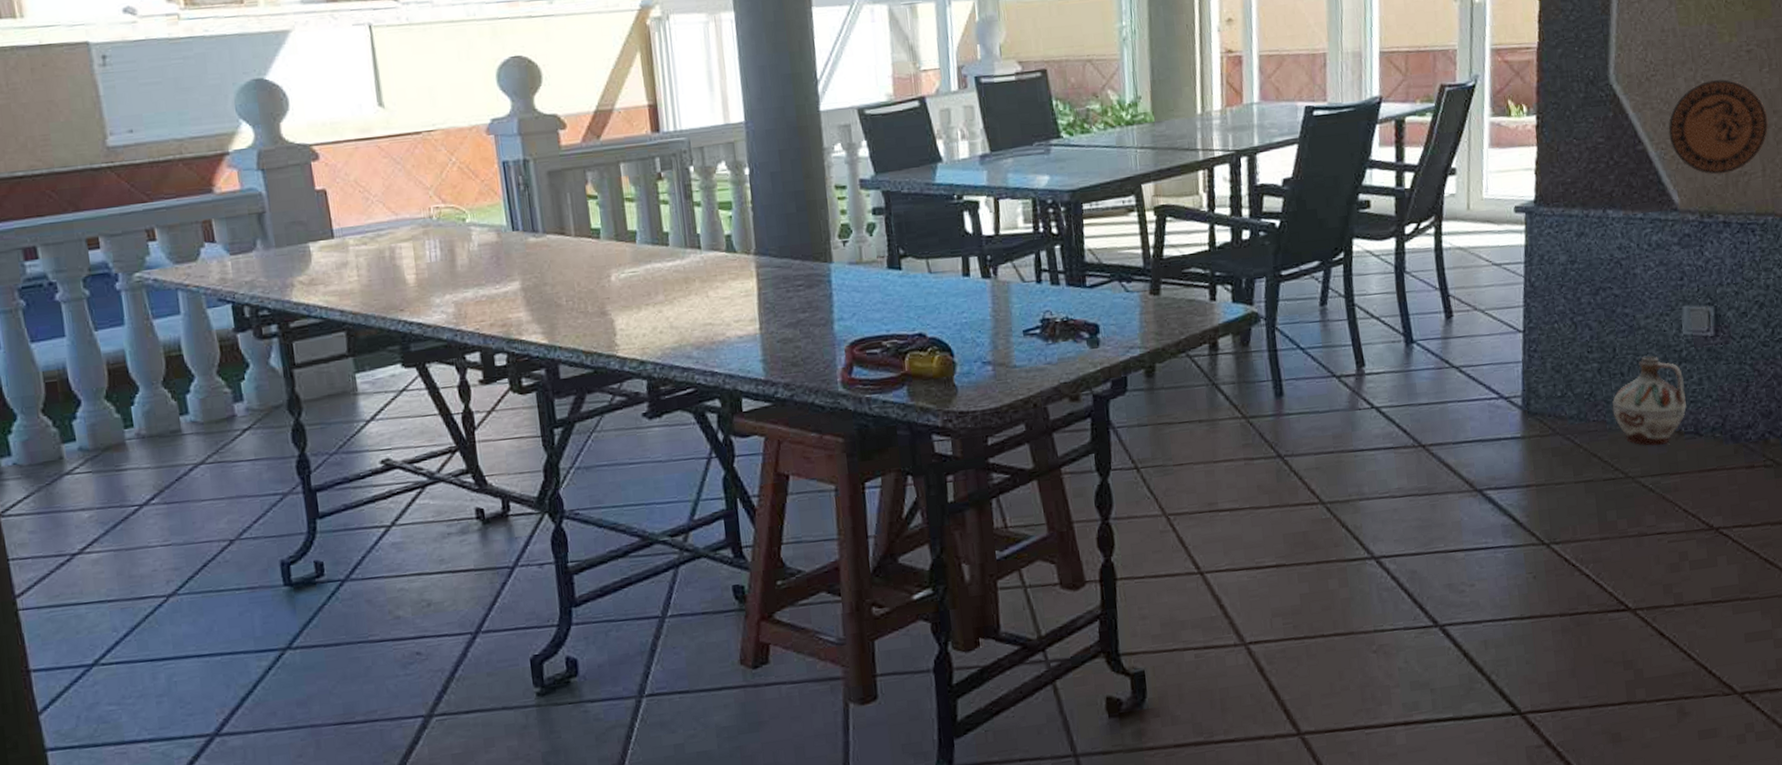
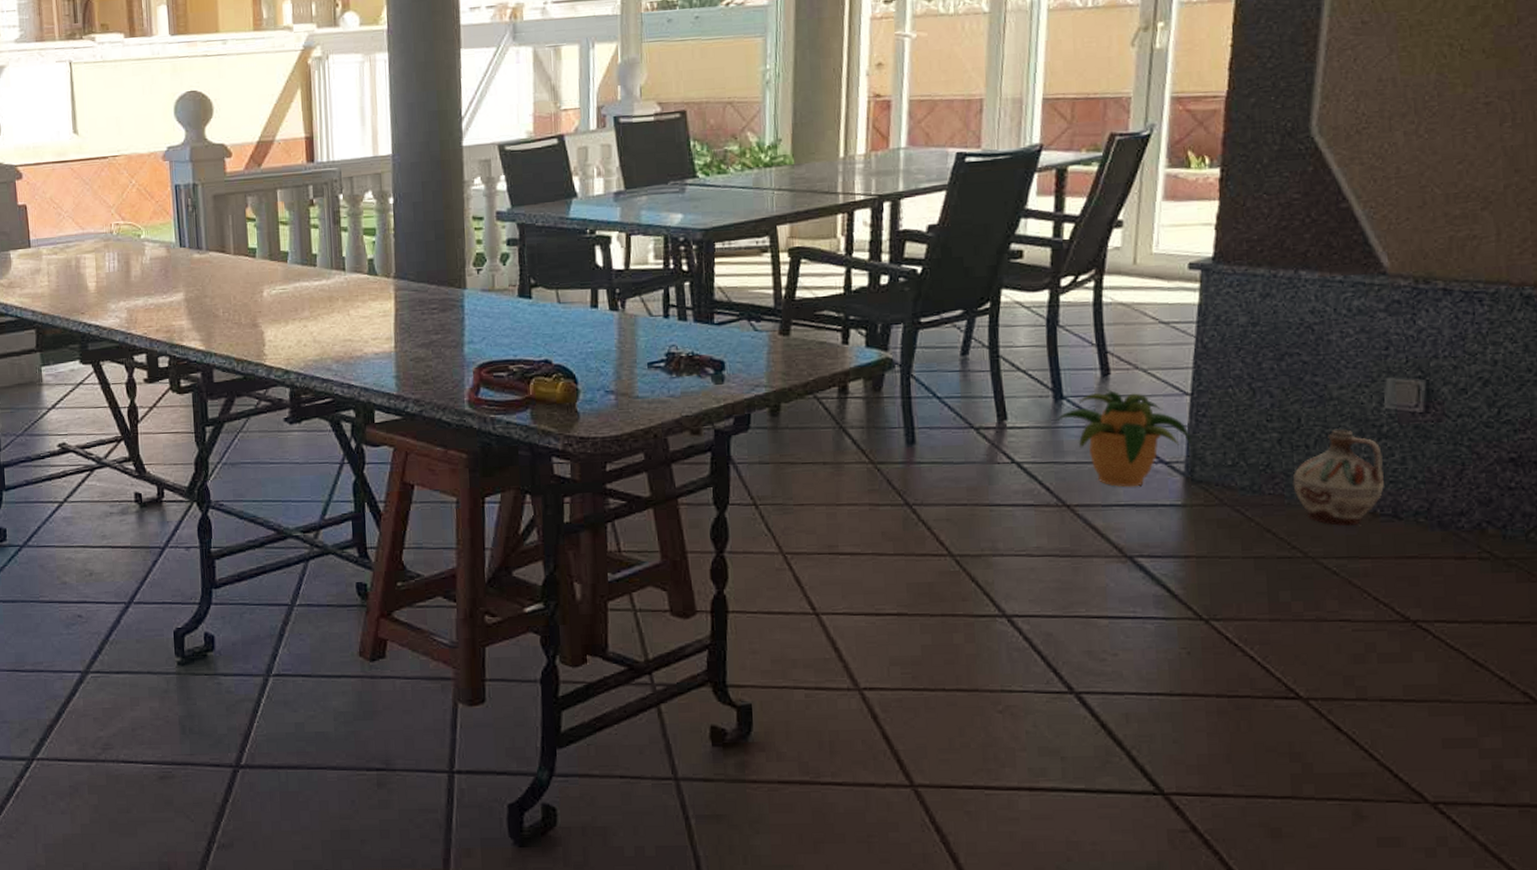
potted plant: none [1407,330,1526,424] -> present [1054,388,1192,488]
decorative plate: present [1668,78,1769,175] -> none [1380,133,1508,238]

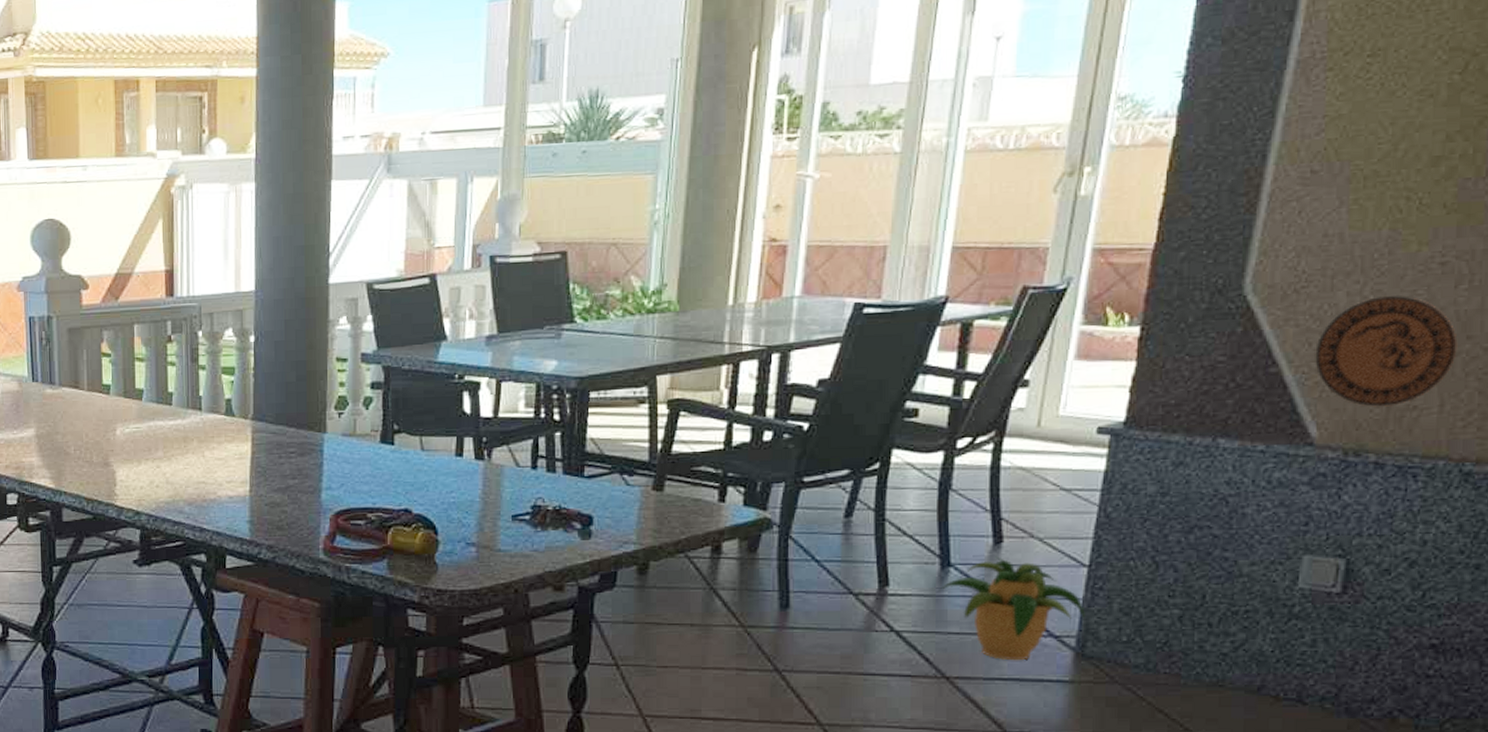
ceramic jug: present [1292,429,1384,526] -> none [1191,607,1291,709]
decorative plate: none [1380,133,1508,238] -> present [1315,294,1458,408]

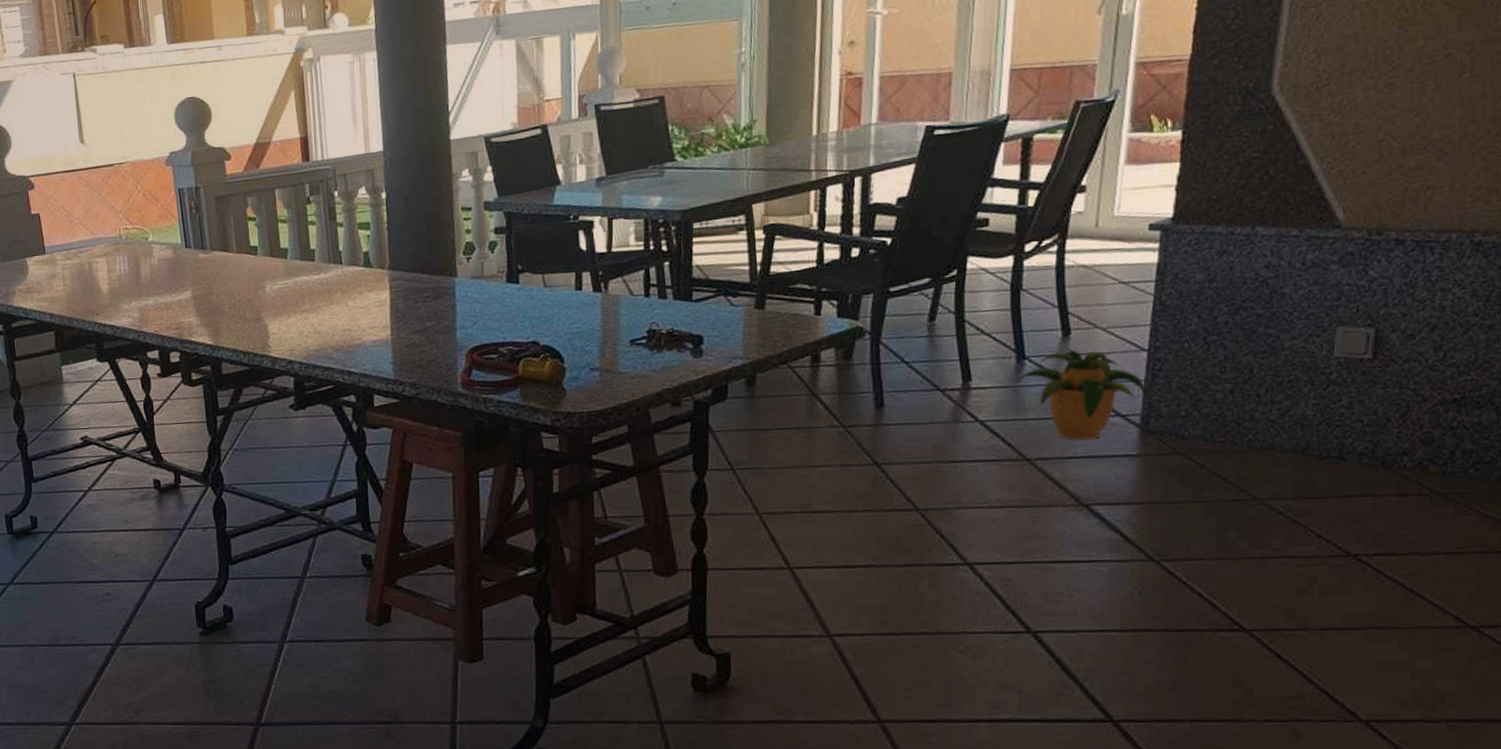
decorative plate: present [1315,294,1458,408] -> none [1338,86,1463,190]

